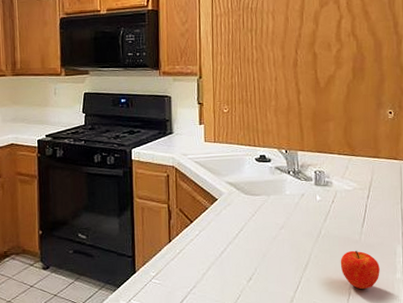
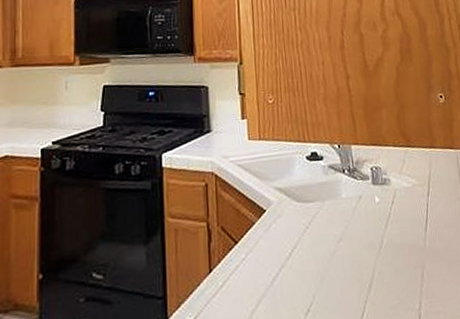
fruit: present [340,250,380,289] -> none [406,260,449,308]

